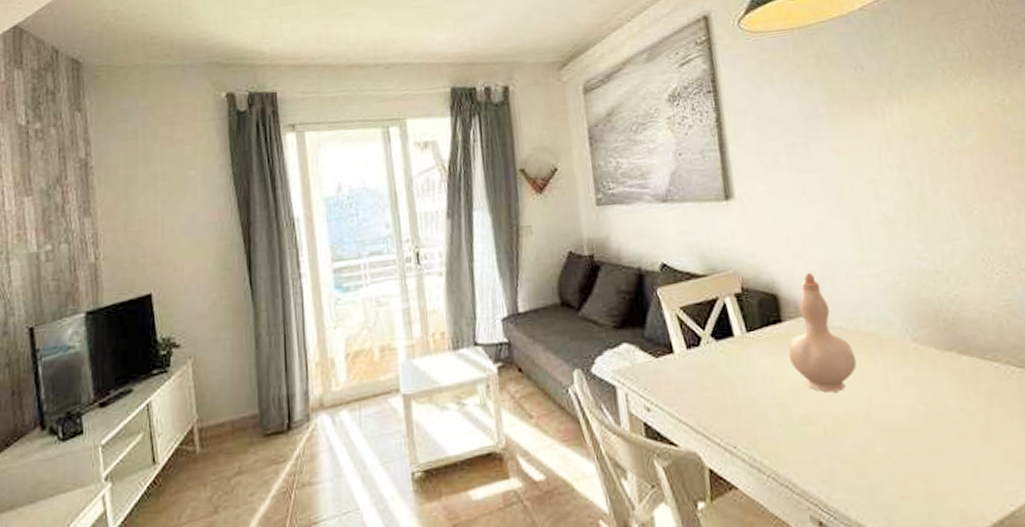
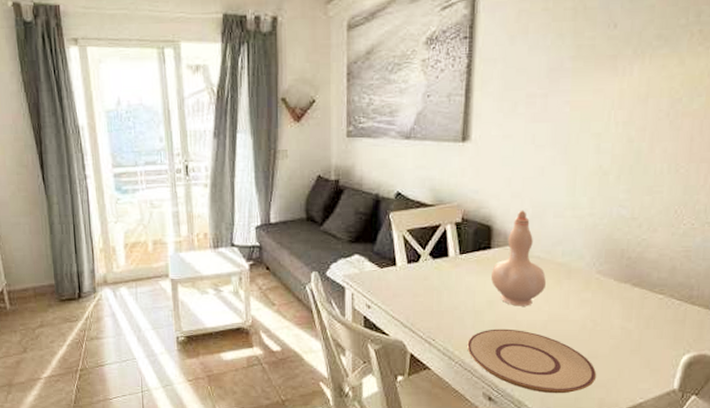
plate: none [777,423,948,510] -> present [467,329,597,394]

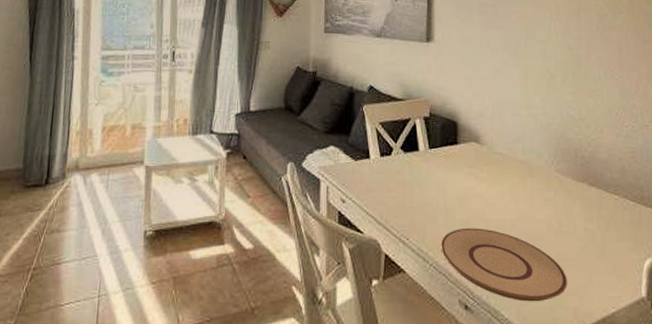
vase: present [490,210,547,306] -> none [459,107,511,204]

